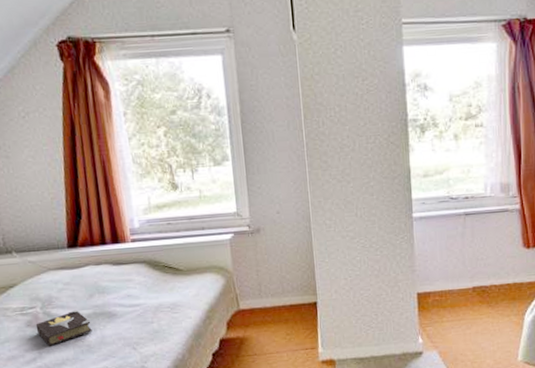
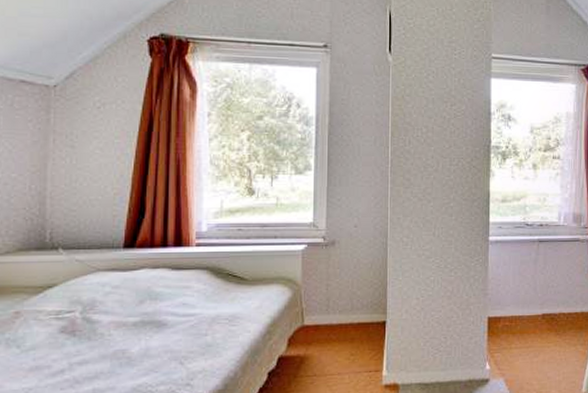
hardback book: present [35,309,92,346] -> none [70,316,136,357]

